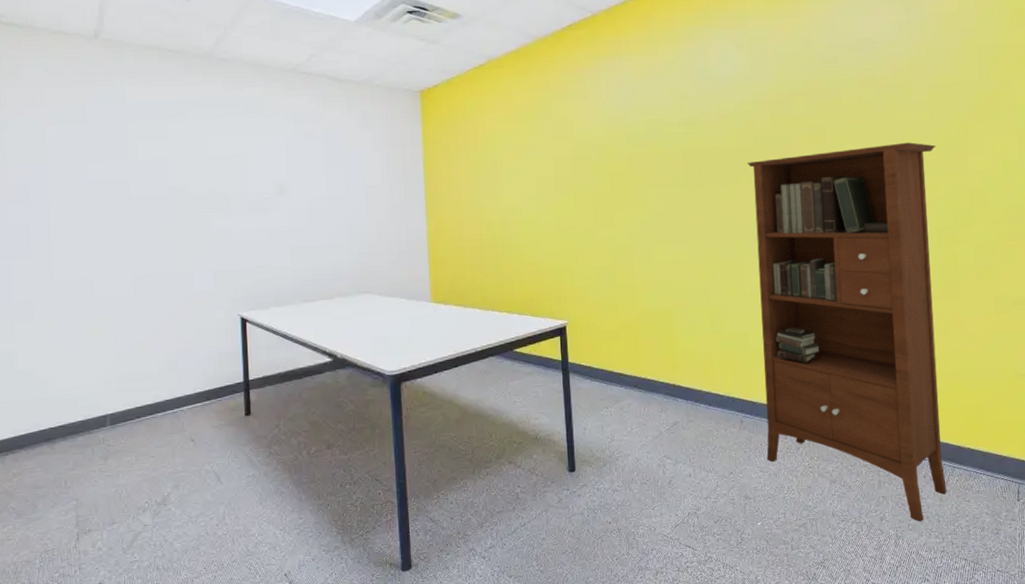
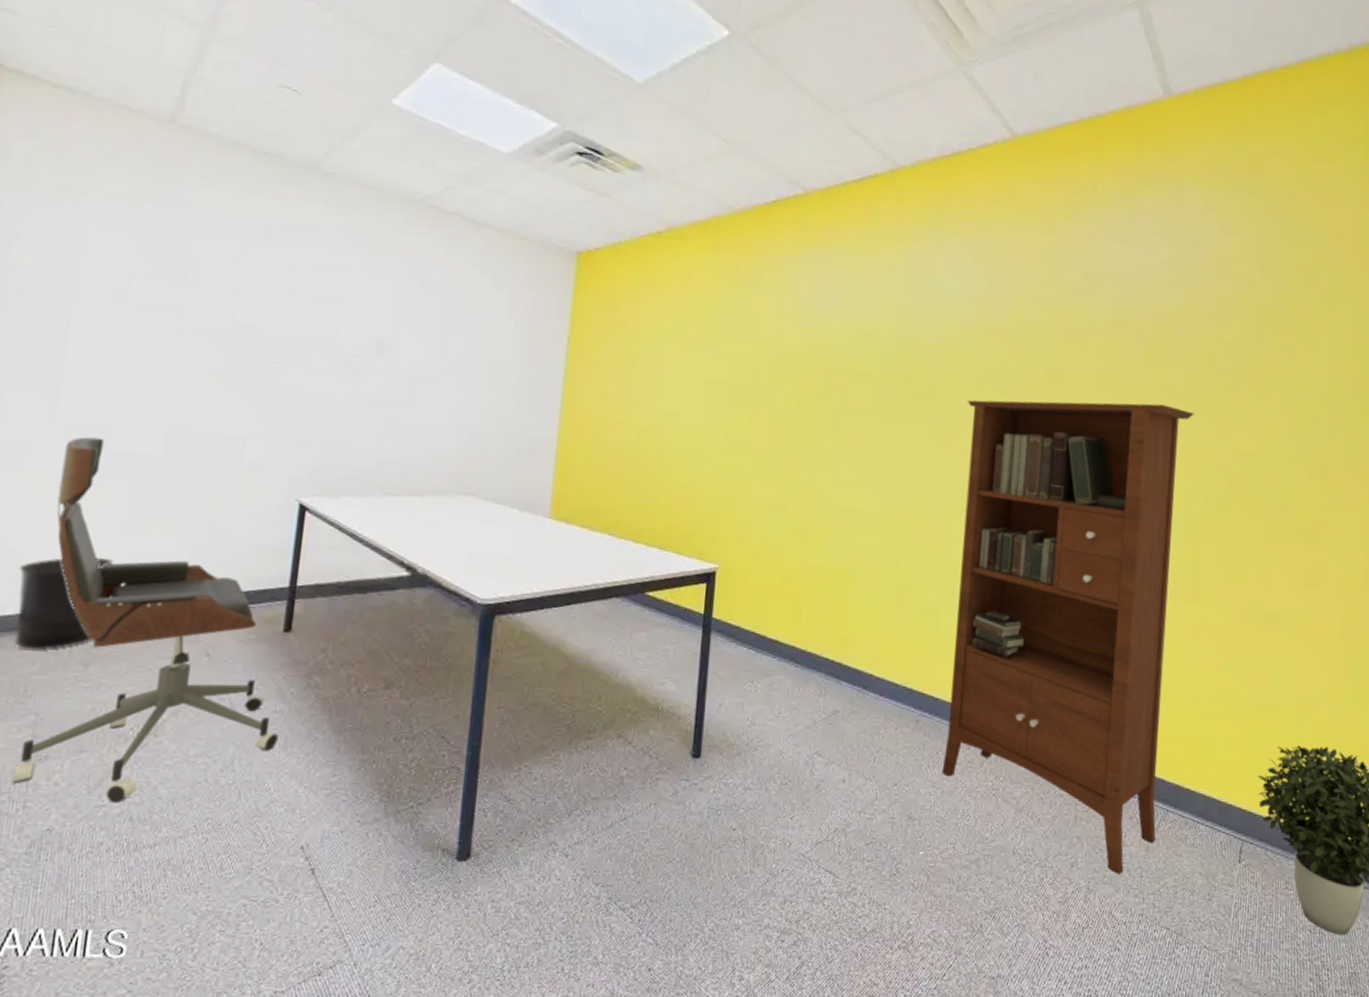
waste bin: none [46,378,113,453] -> present [15,558,114,650]
office chair: none [62,288,255,558] -> present [12,437,279,803]

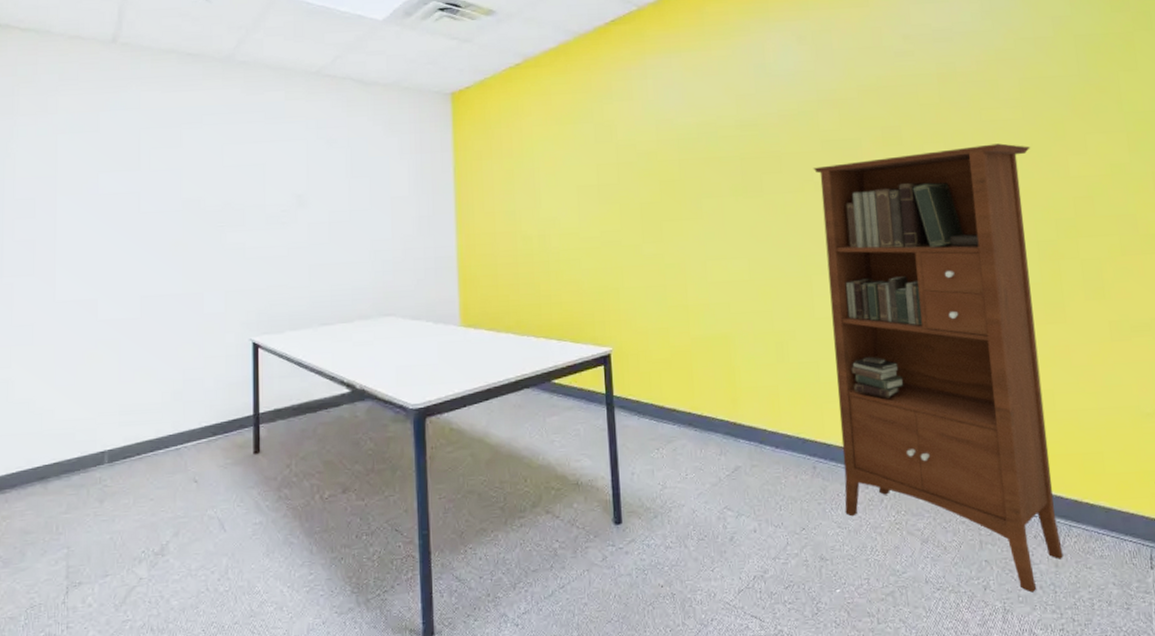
office chair: present [12,437,279,803] -> none [56,310,261,617]
waste bin: present [15,558,114,650] -> none [42,410,113,494]

